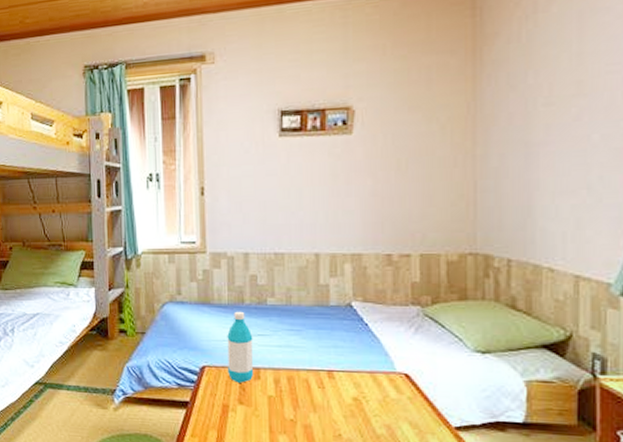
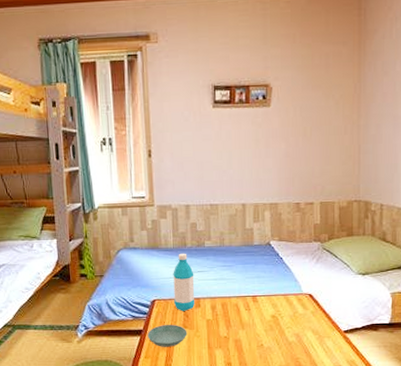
saucer: none [194,398,244,426] -> present [147,325,187,347]

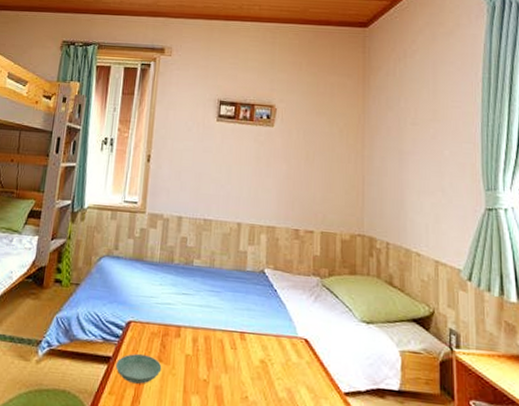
water bottle: present [173,253,195,311] -> none [152,269,178,340]

